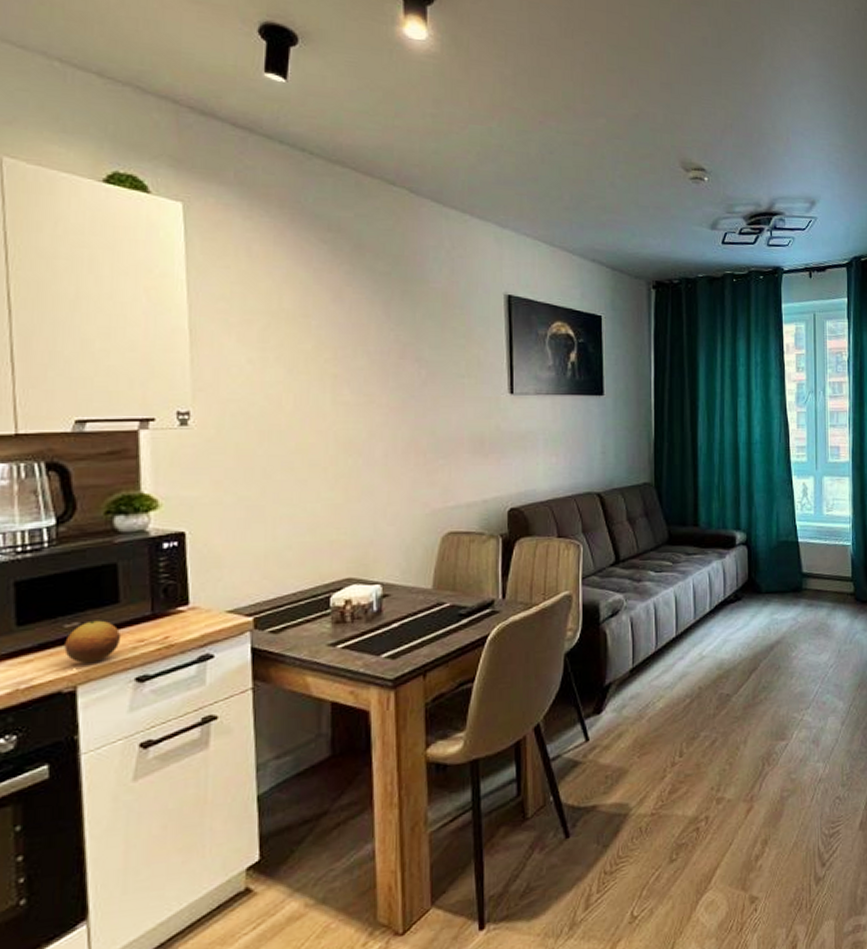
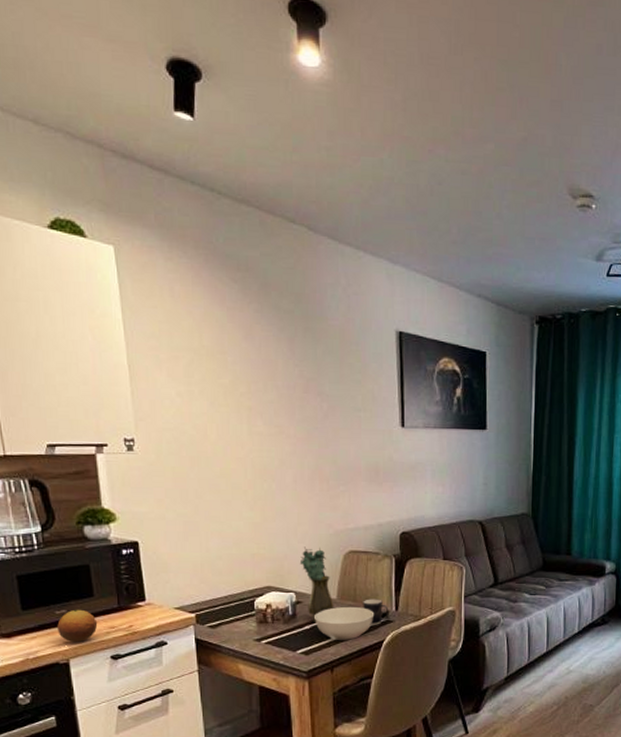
vase: none [388,529,429,619] -> present [299,546,334,622]
bowl: none [404,596,478,639] -> present [314,606,375,640]
mug: none [464,586,495,618] -> present [363,599,389,625]

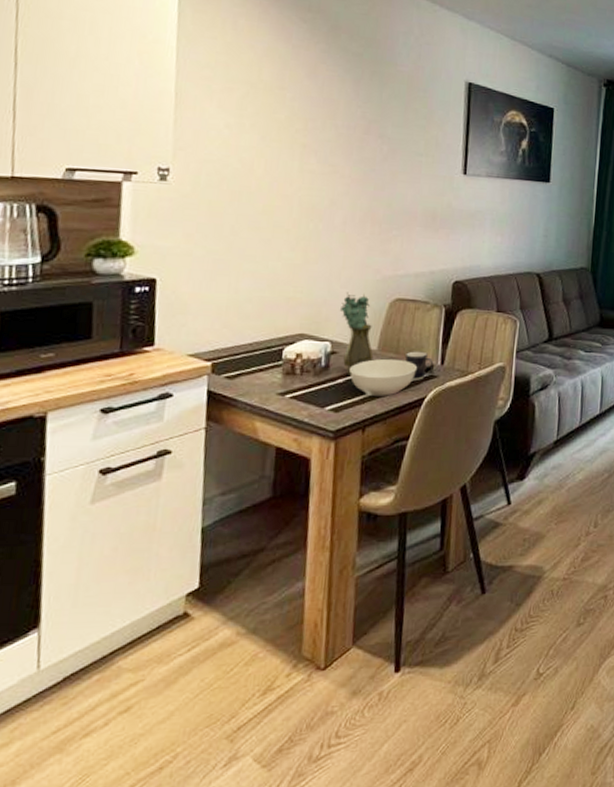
fruit: present [57,609,98,643] -> none [39,353,91,393]

